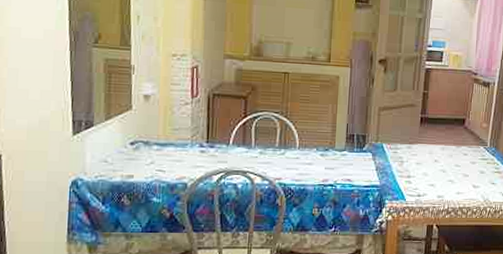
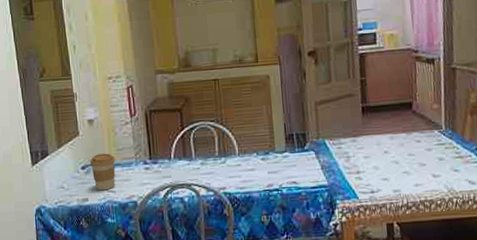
coffee cup: none [141,131,169,169] -> present [90,153,116,191]

